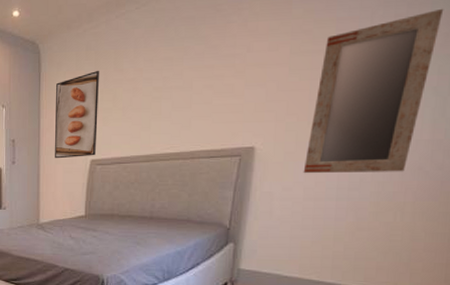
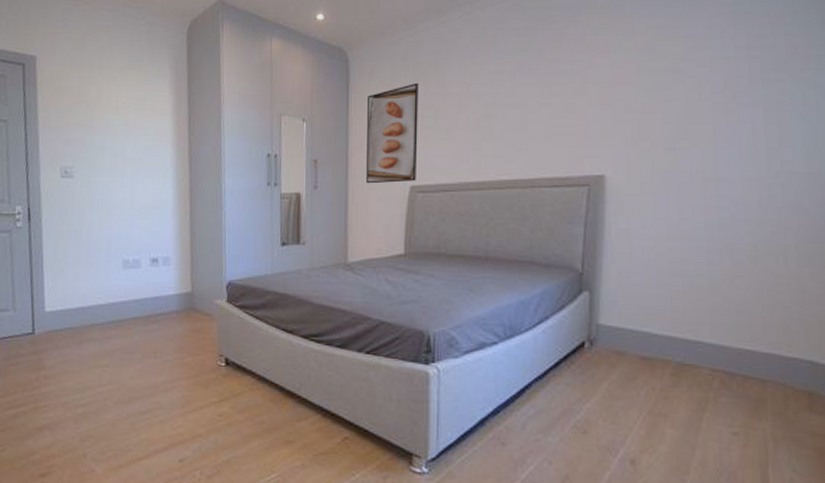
home mirror: present [303,8,444,174] -> none [664,29,799,209]

